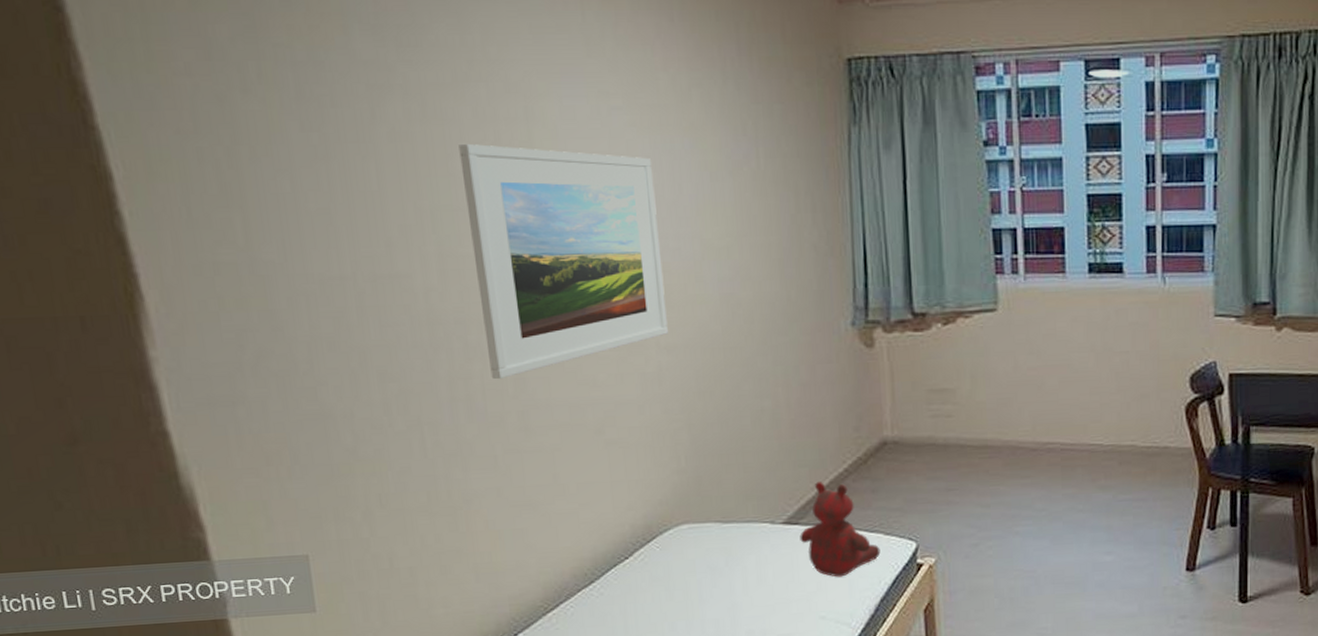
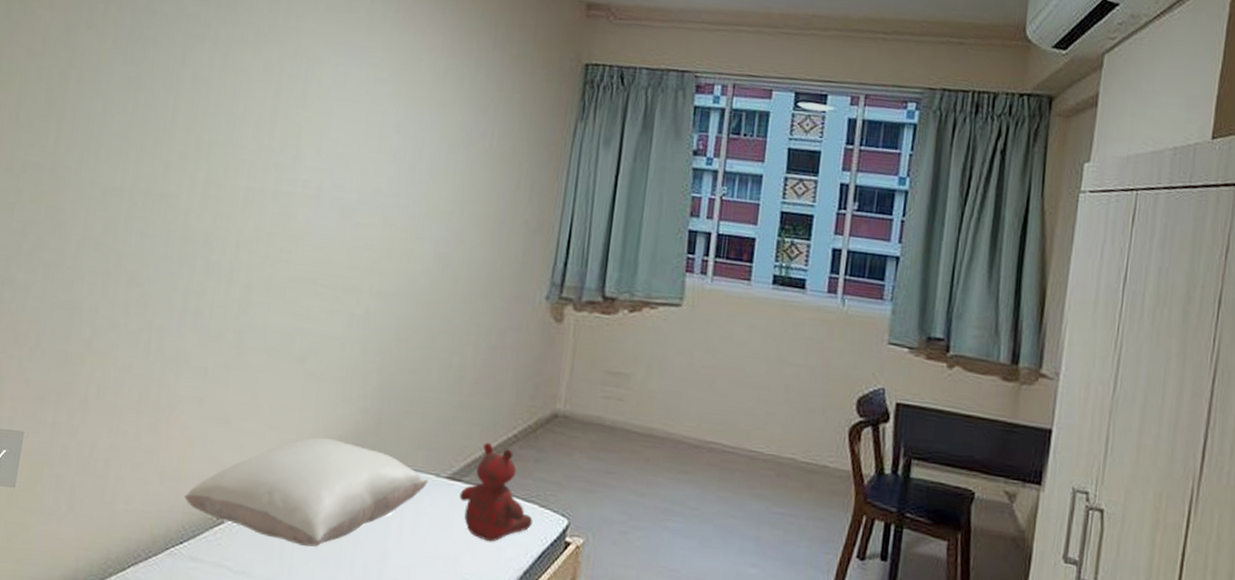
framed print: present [458,143,668,380] -> none [221,91,401,299]
pillow: none [507,505,764,616] -> present [184,437,429,547]

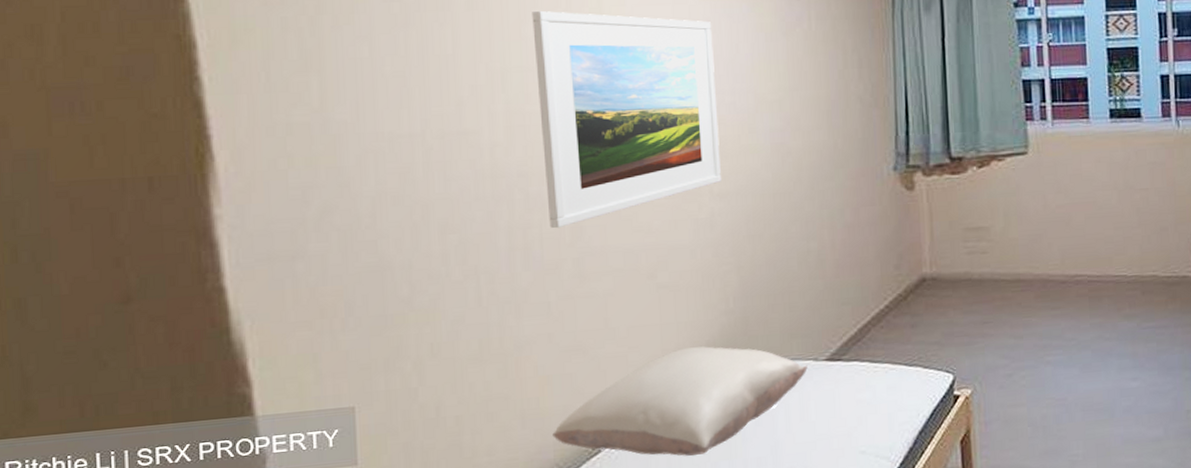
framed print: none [221,91,401,299] -> present [532,10,721,229]
teddy bear: present [459,443,533,542] -> none [842,318,919,412]

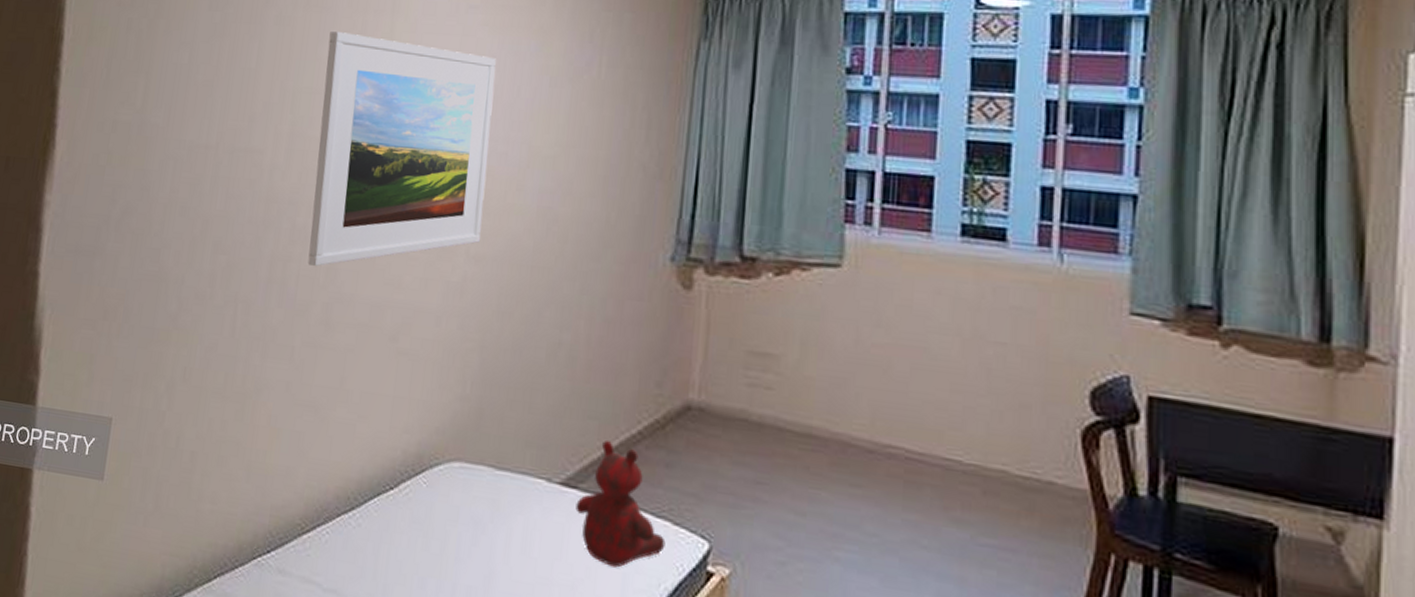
pillow: present [552,346,808,457] -> none [271,430,539,564]
teddy bear: none [842,318,919,412] -> present [575,441,666,568]

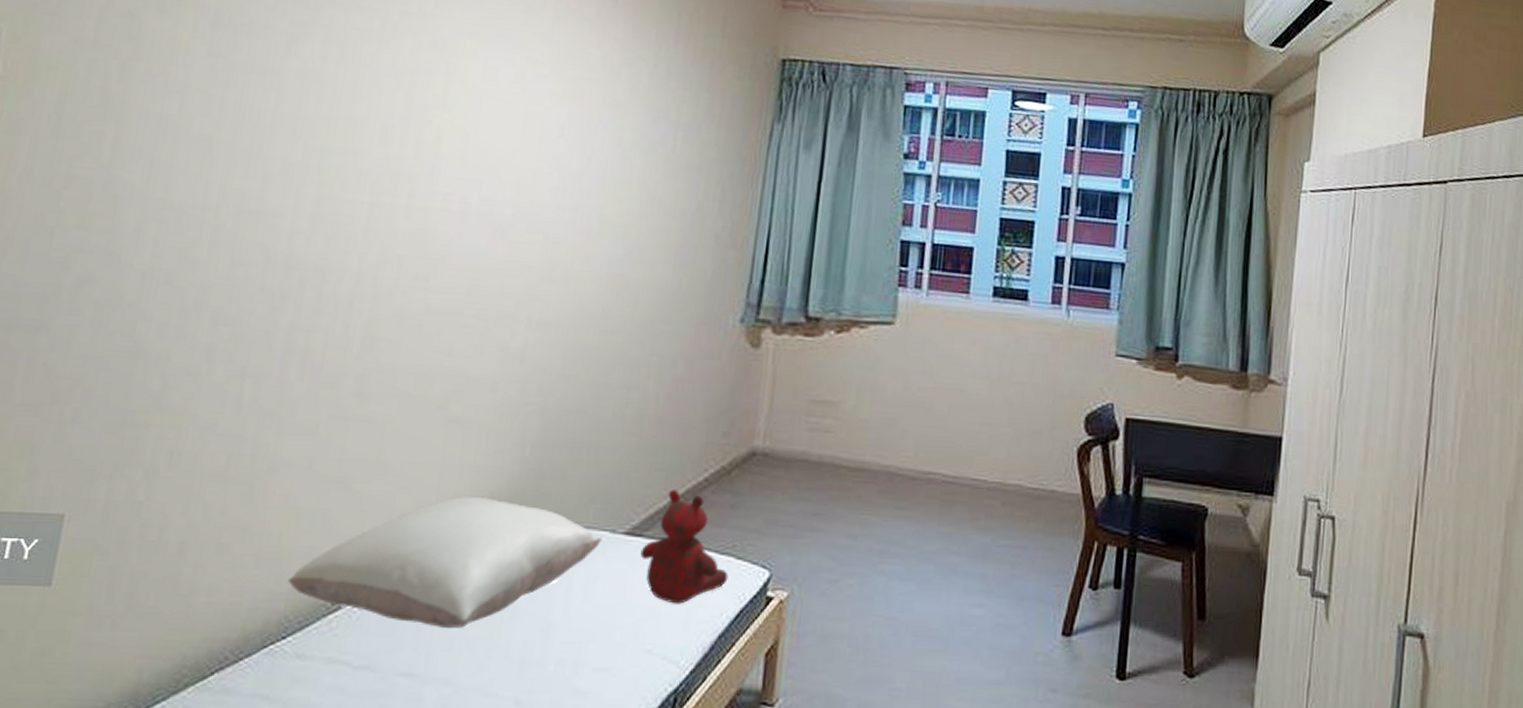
pillow: none [271,430,539,564] -> present [288,497,602,629]
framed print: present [308,30,496,267] -> none [338,89,565,337]

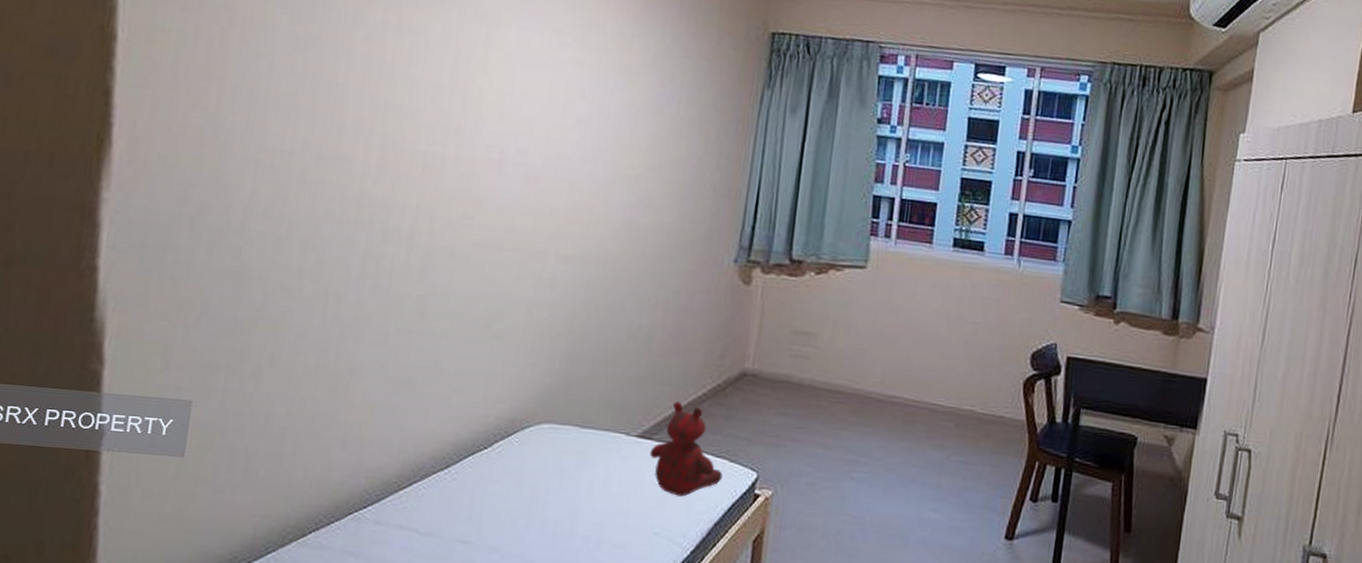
pillow: present [288,497,602,629] -> none [367,400,619,507]

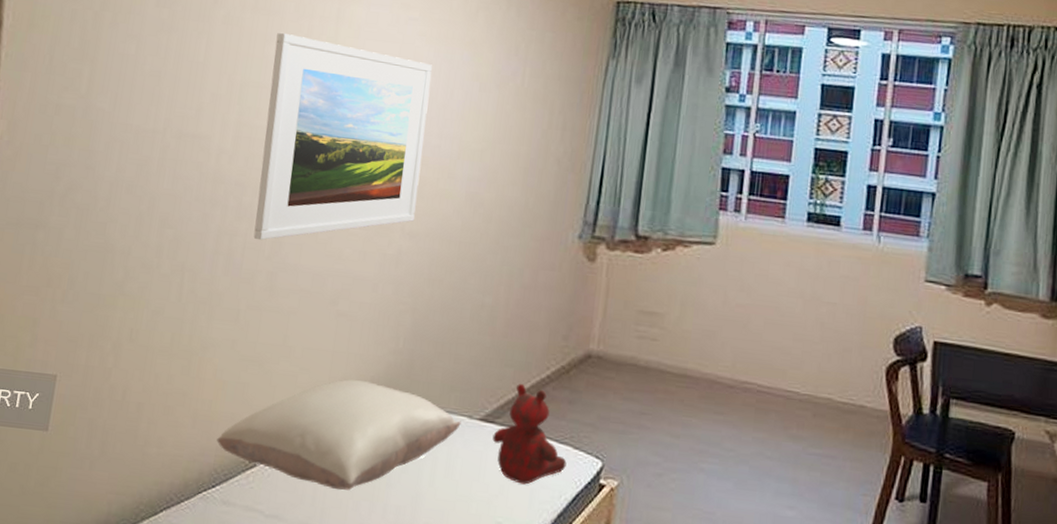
pillow: none [367,400,619,507] -> present [216,379,461,490]
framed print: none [401,54,586,264] -> present [253,32,432,241]

